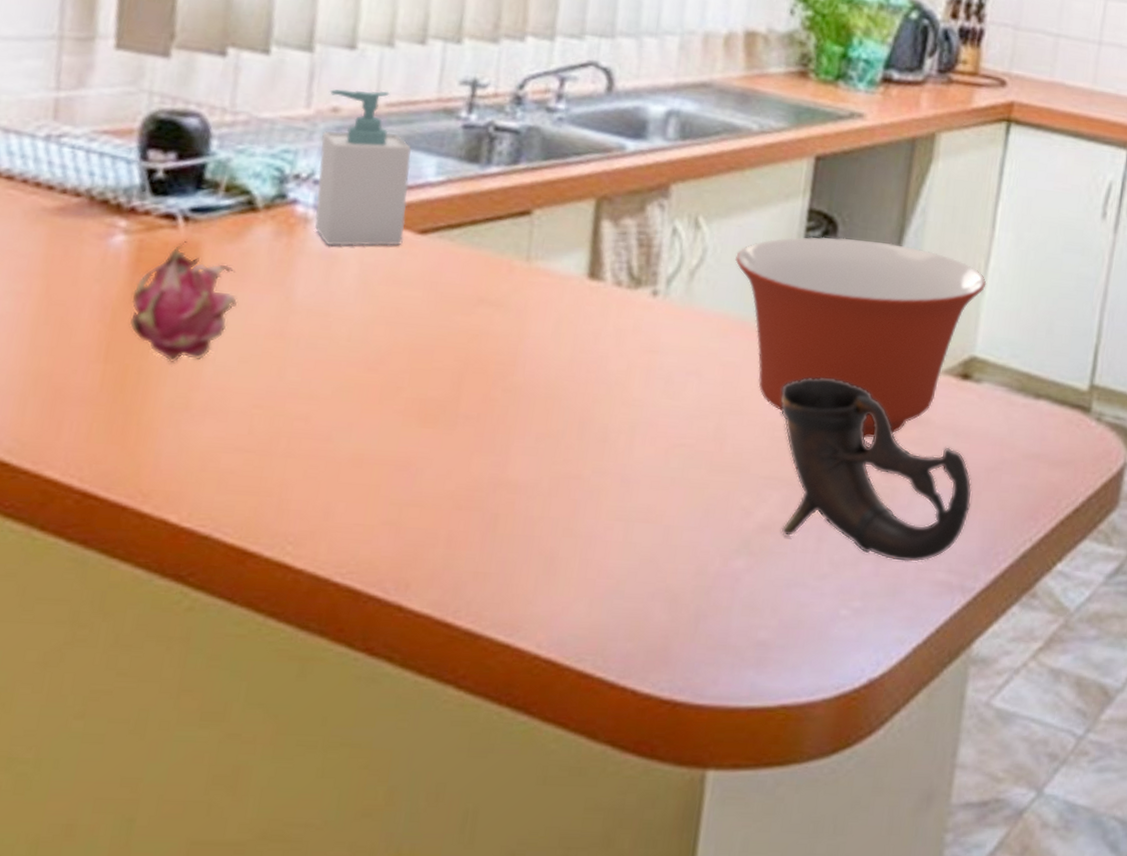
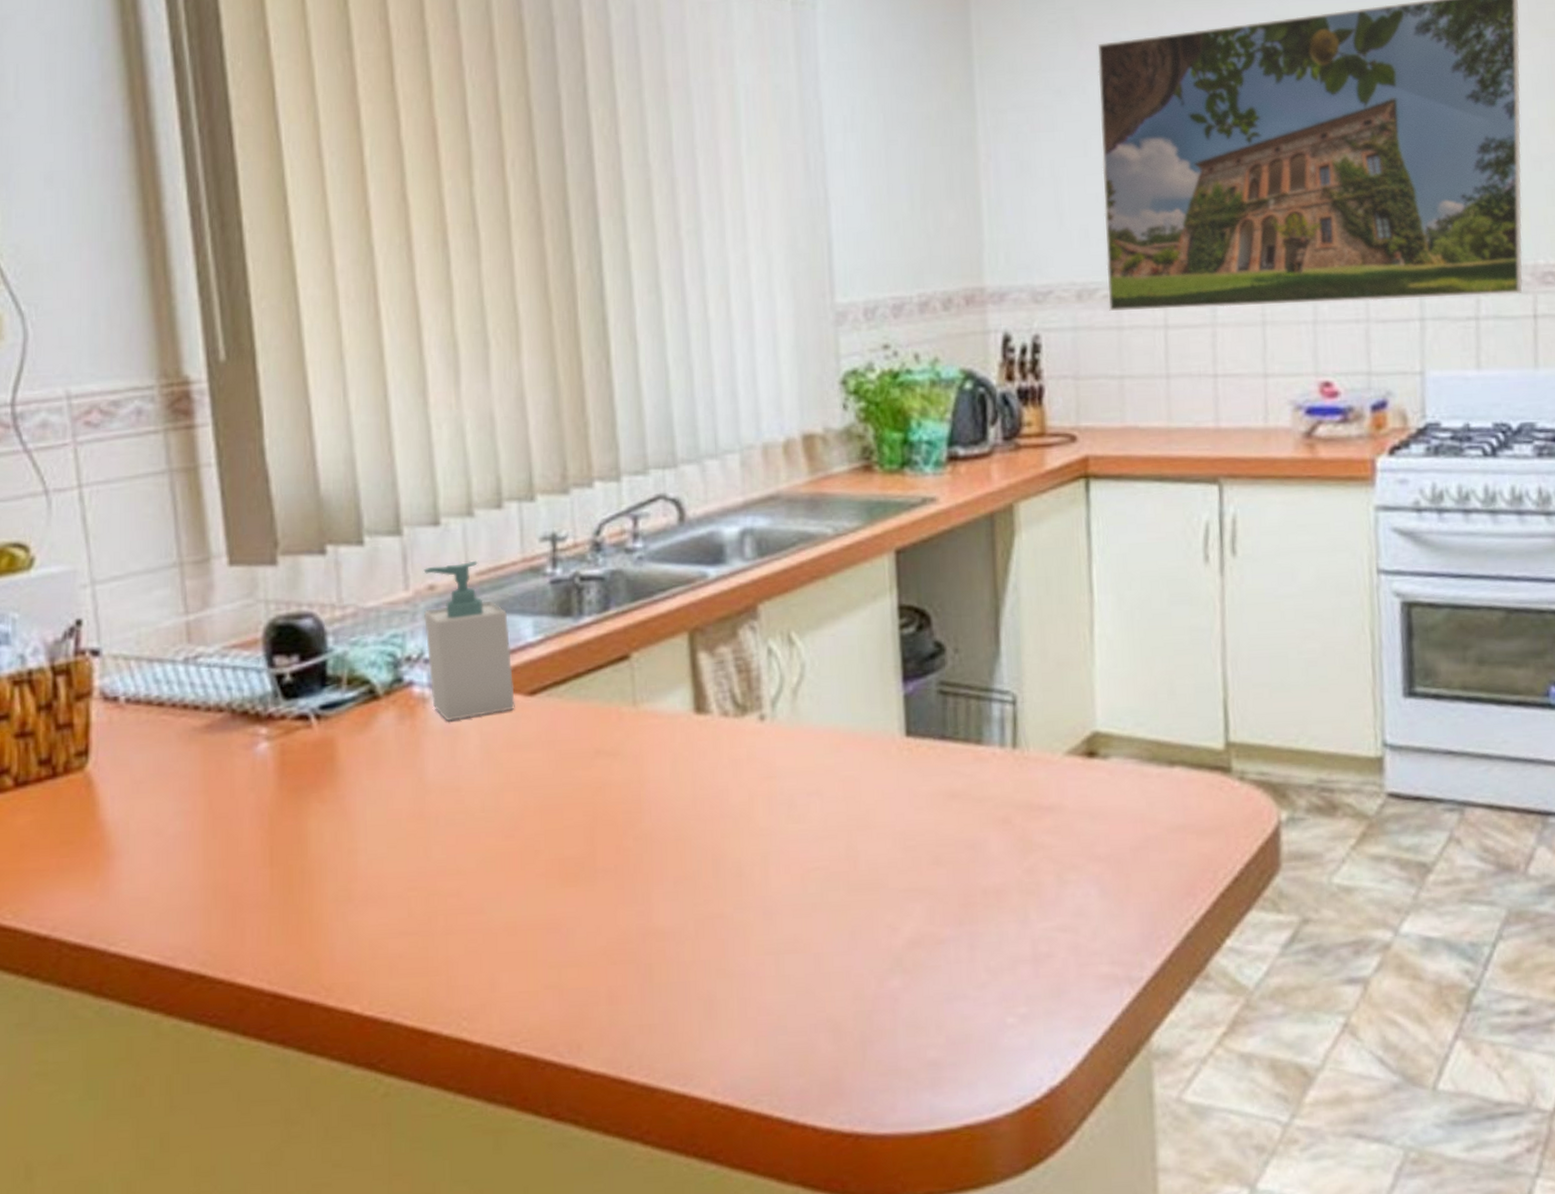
fruit: present [129,241,238,364] -> none [283,739,377,858]
mixing bowl: present [735,237,987,440] -> none [834,627,1095,837]
cup: present [781,377,972,563] -> none [905,777,1123,960]

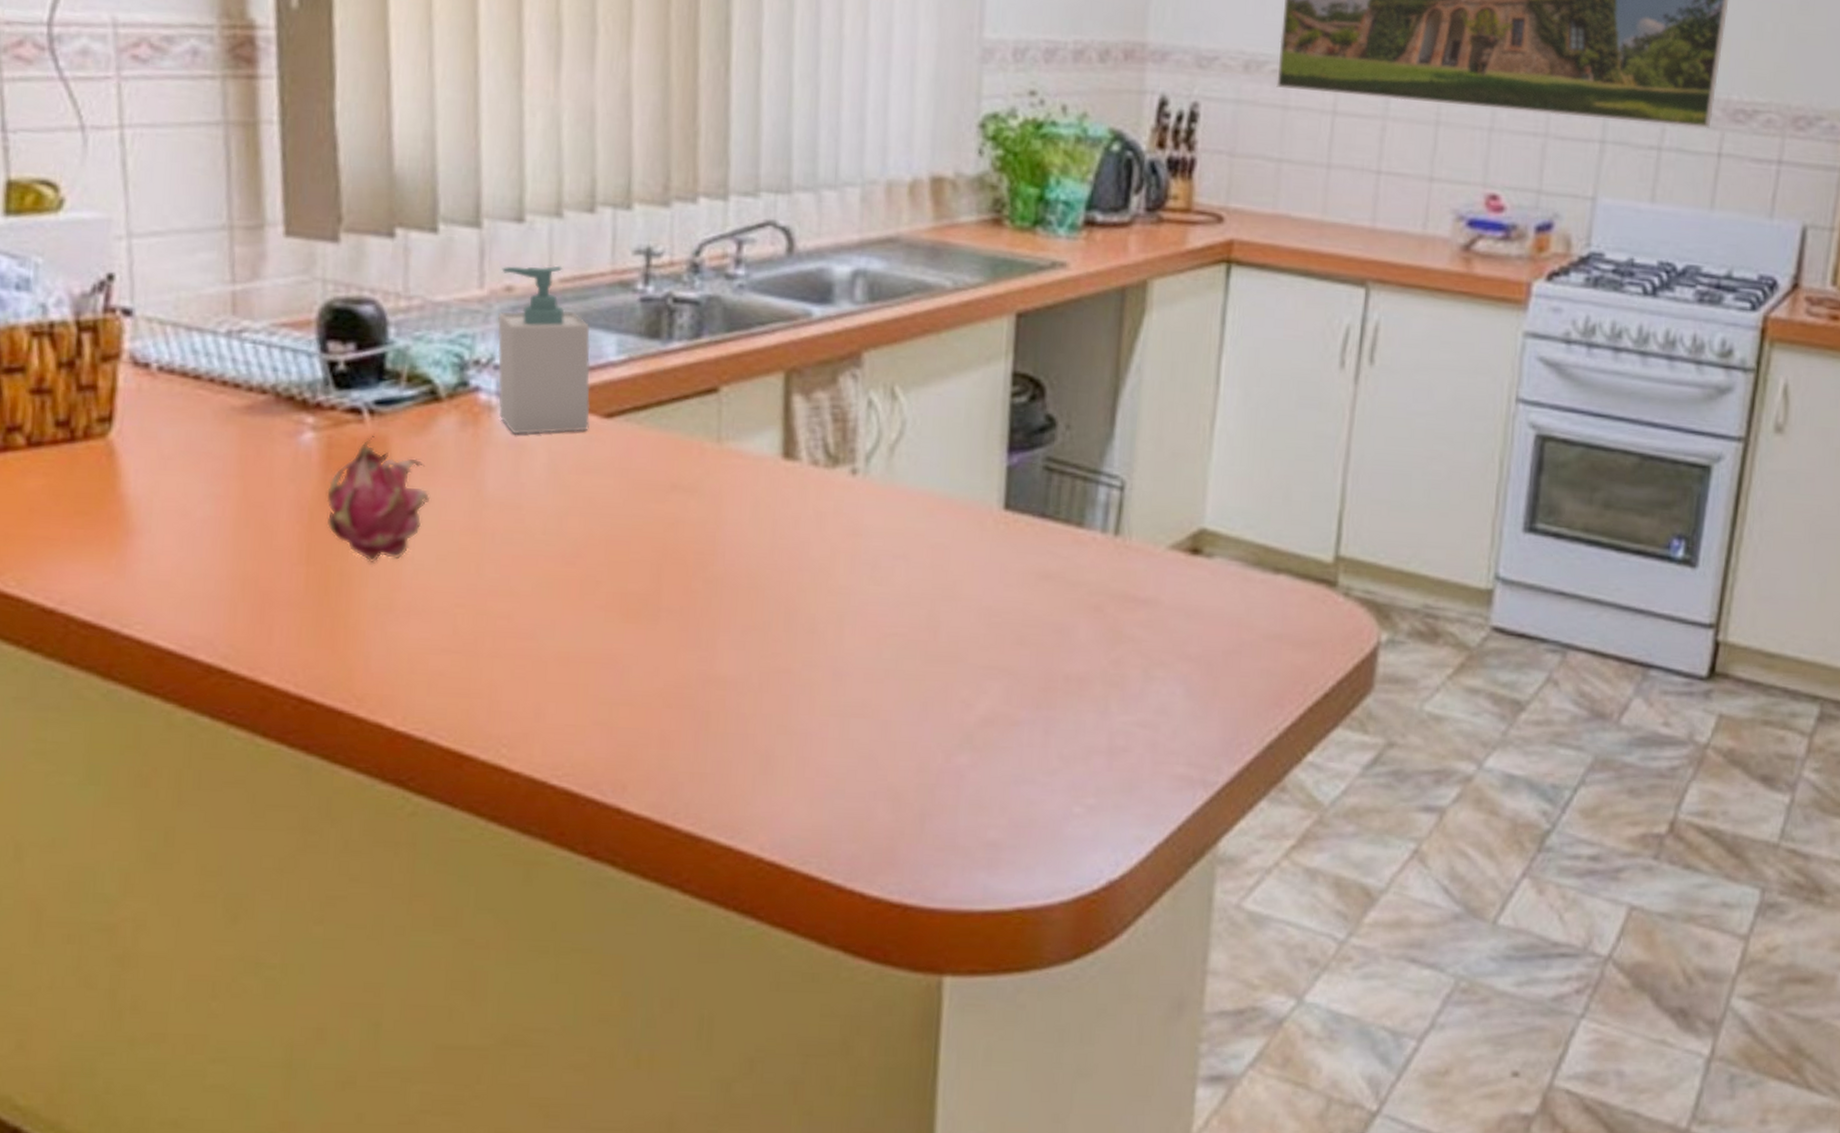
fruit: none [283,739,377,858] -> present [325,436,431,564]

